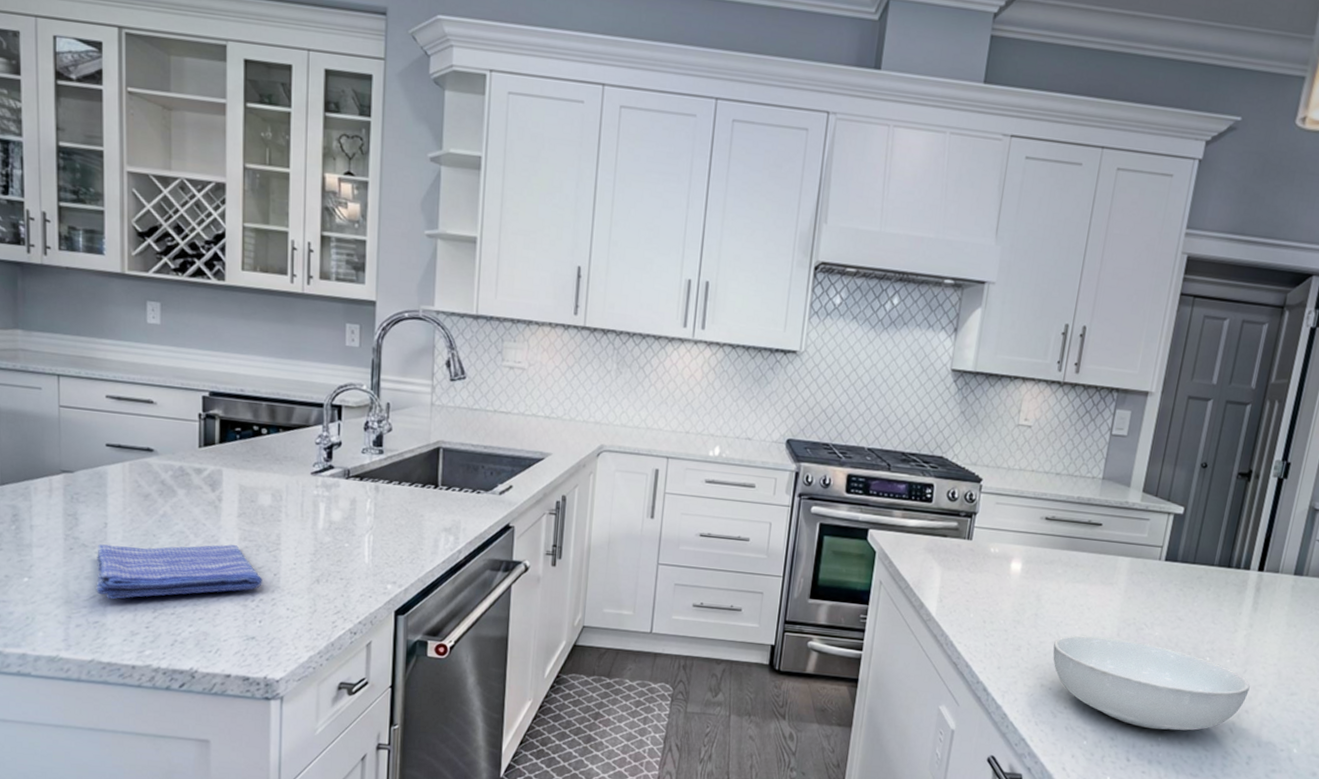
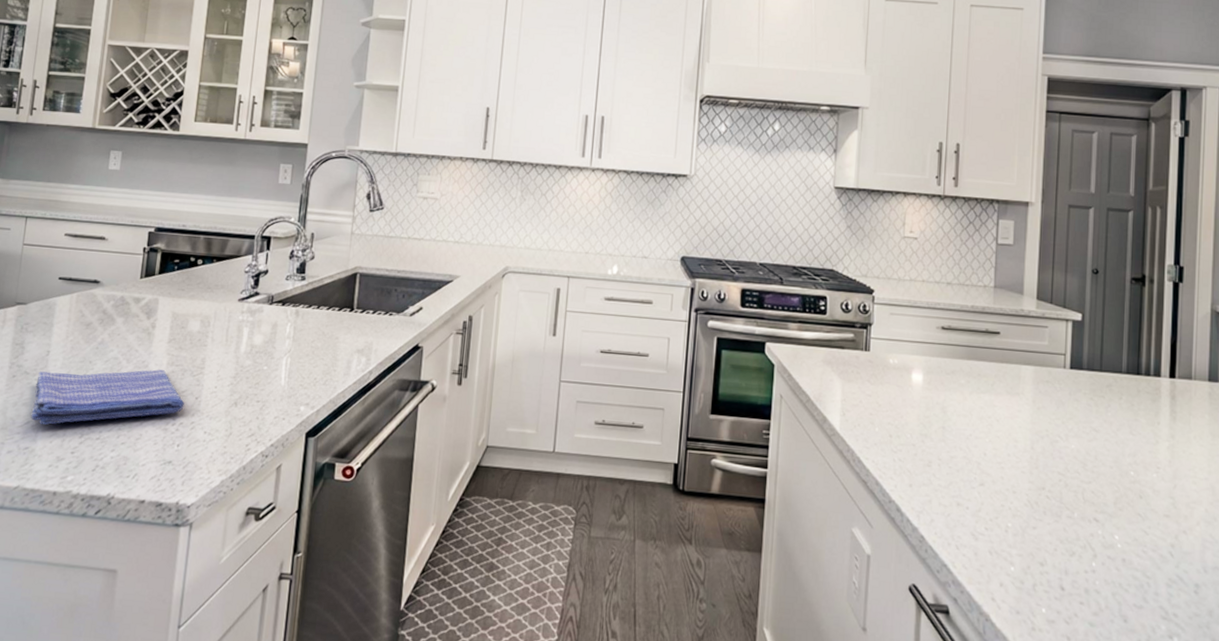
serving bowl: present [1052,635,1250,731] -> none [965,449,1183,555]

